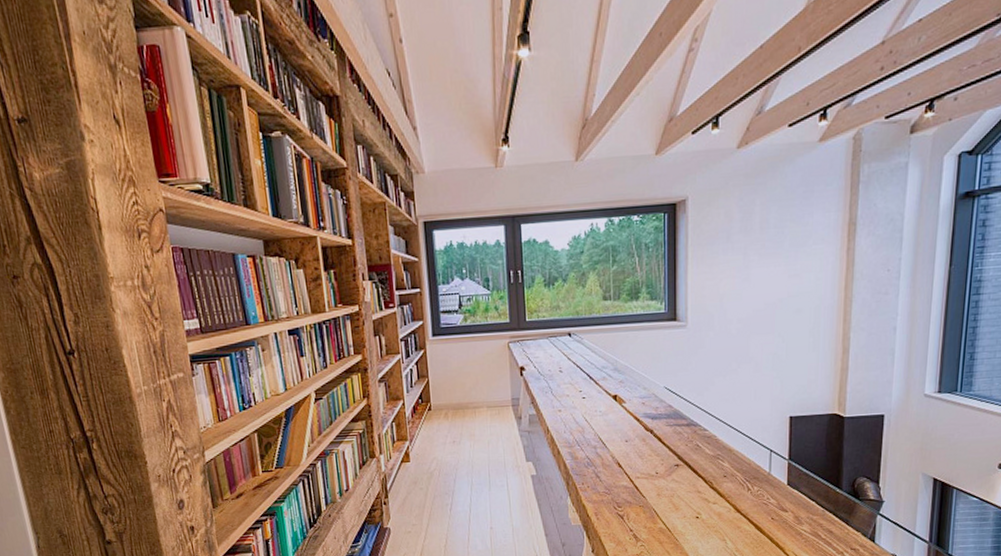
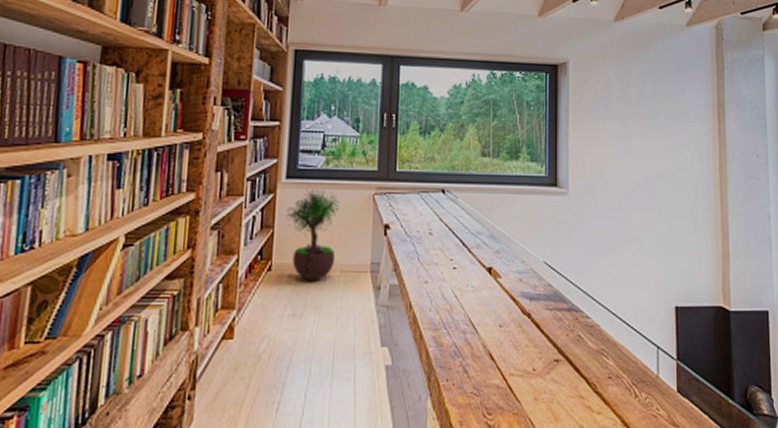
potted tree: none [436,339,482,416] -> present [285,184,340,282]

